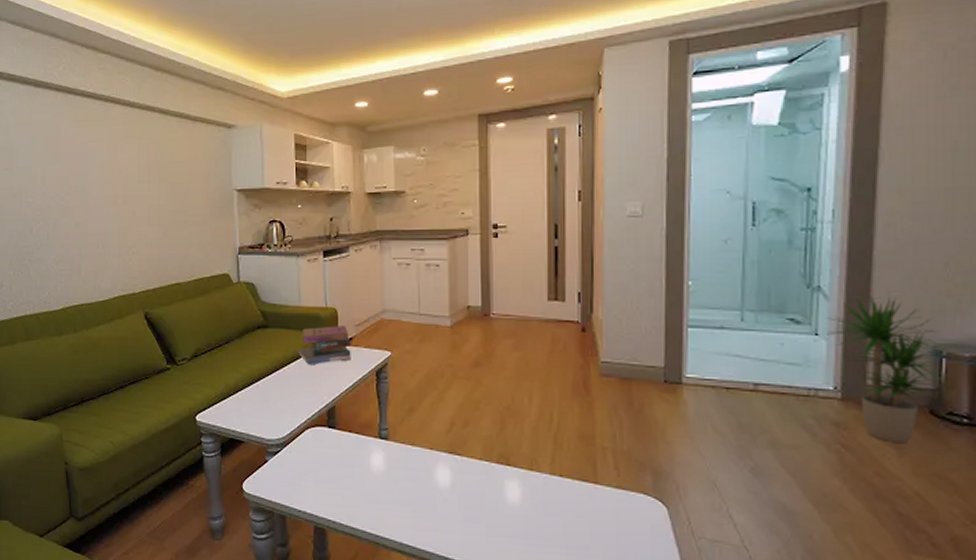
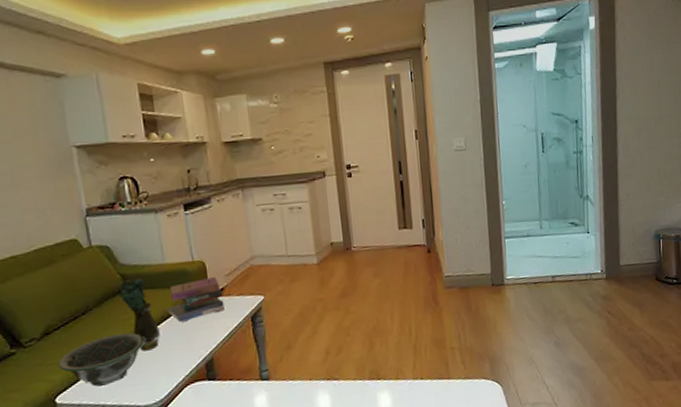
decorative bowl: none [202,366,275,413] -> present [58,332,145,387]
vase: none [257,315,289,387] -> present [118,276,161,351]
potted plant: present [827,294,951,443] -> none [593,198,666,305]

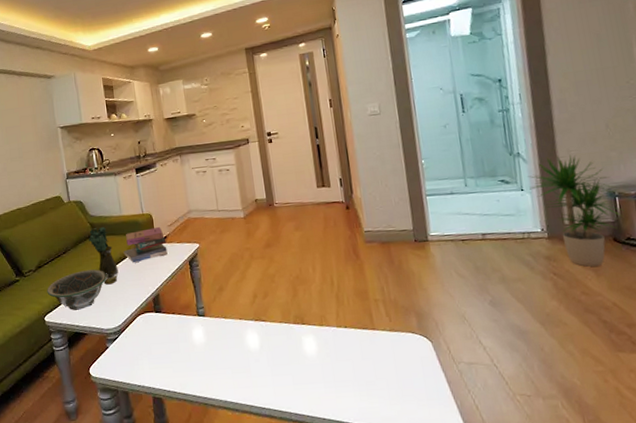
potted plant: none [593,198,666,305] -> present [527,154,624,267]

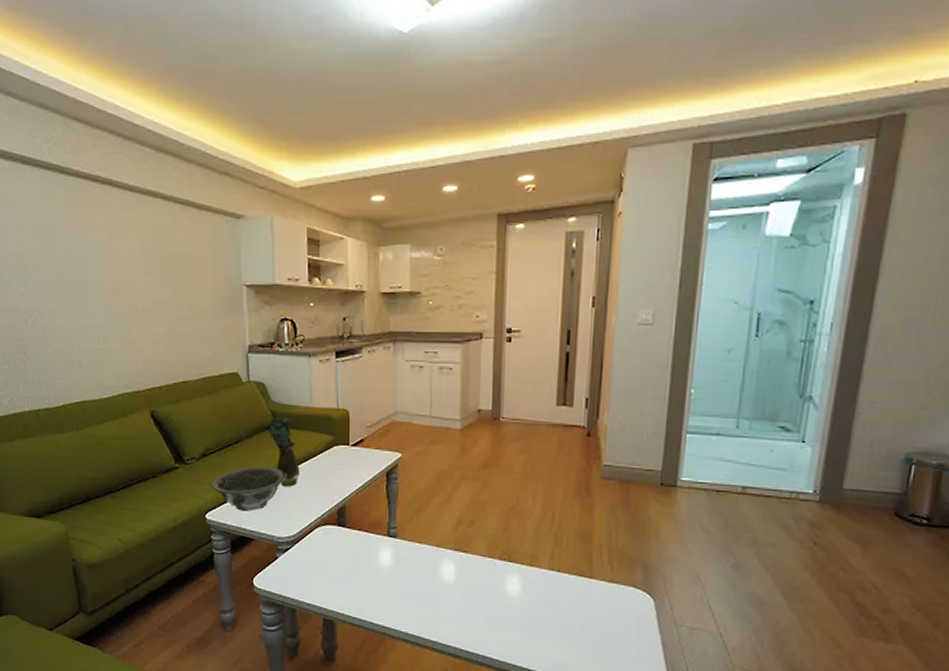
books: present [123,227,168,263] -> none [308,427,362,466]
potted plant: present [527,154,624,267] -> none [813,405,918,541]

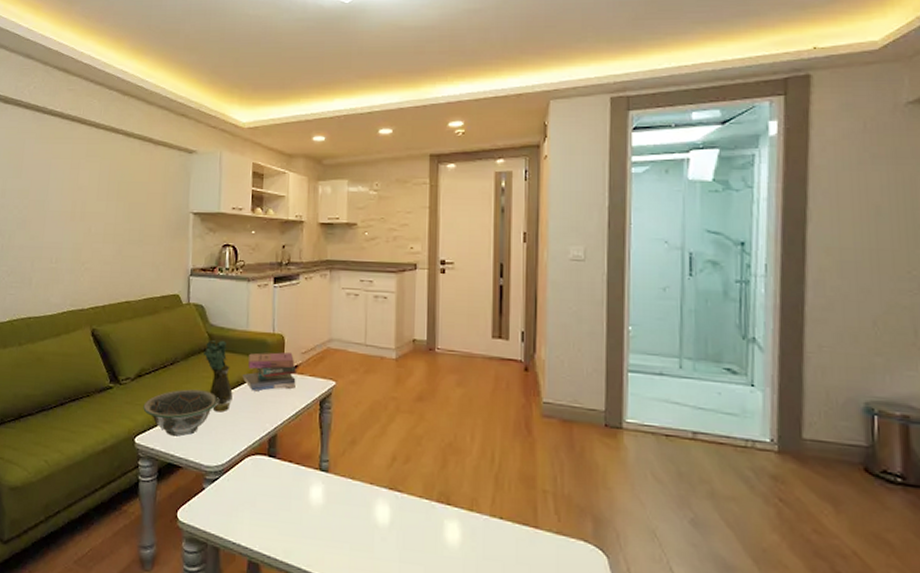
books: none [308,427,362,466] -> present [242,352,297,392]

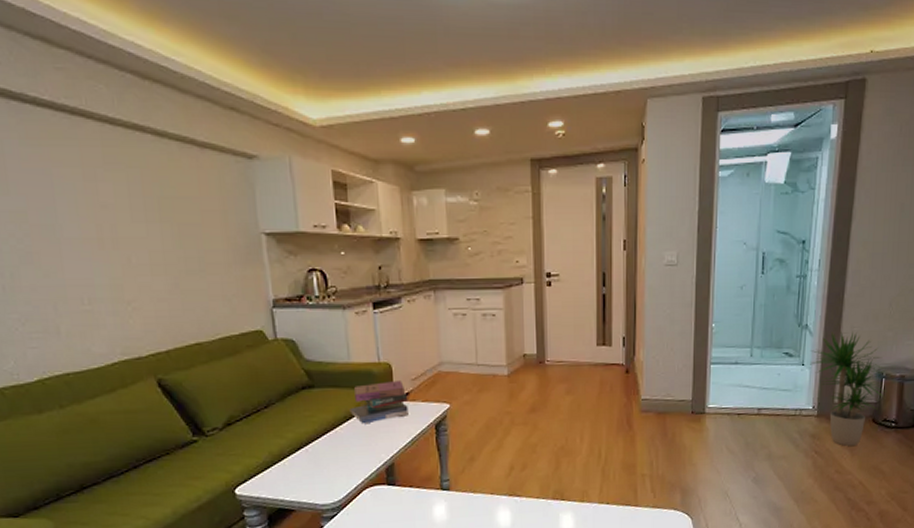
decorative bowl: present [143,389,219,437] -> none [239,430,326,481]
vase: present [203,338,233,412] -> none [302,373,342,450]
potted plant: none [762,348,884,500] -> present [810,330,887,446]

